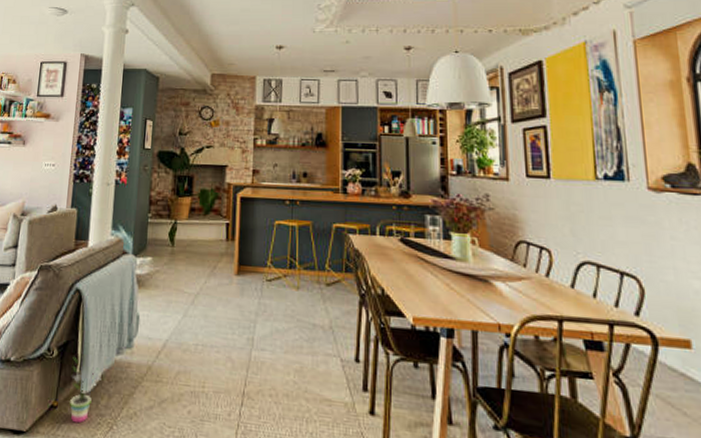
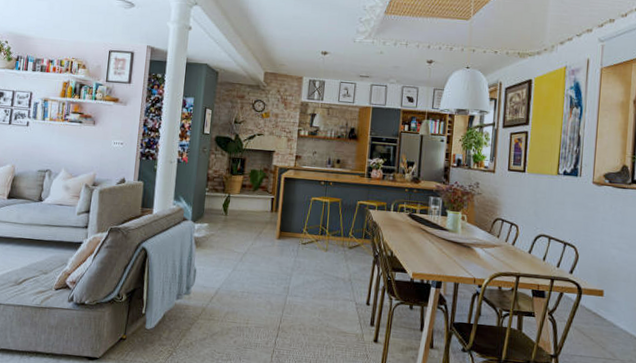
potted plant: present [70,356,101,424] -> none [137,300,163,351]

